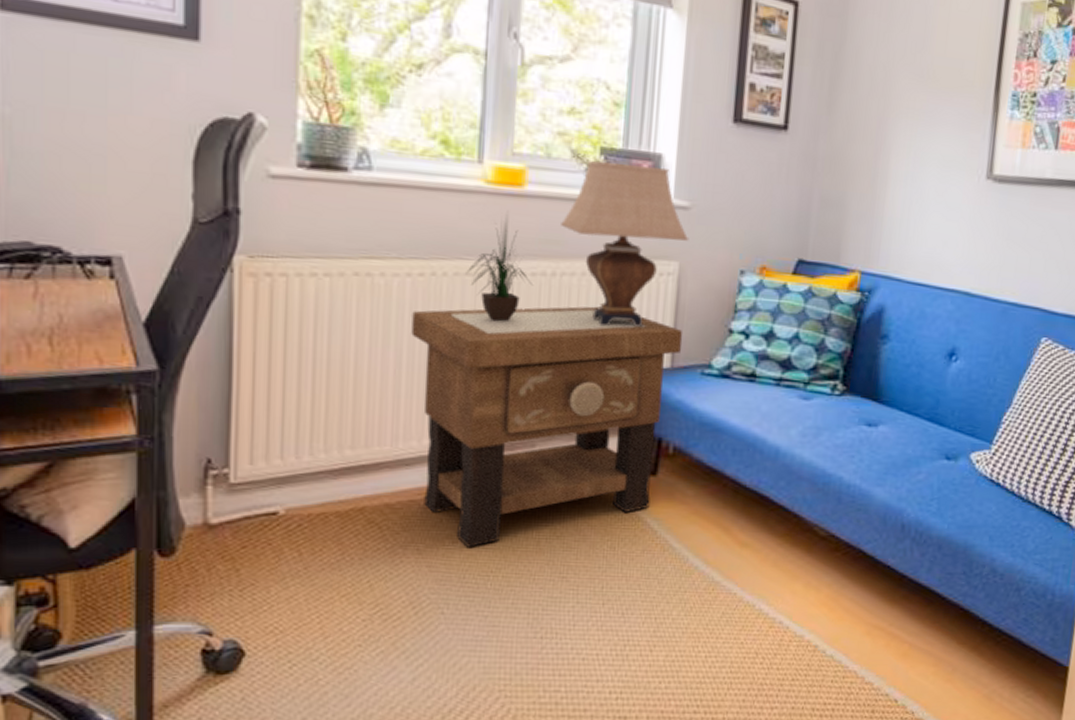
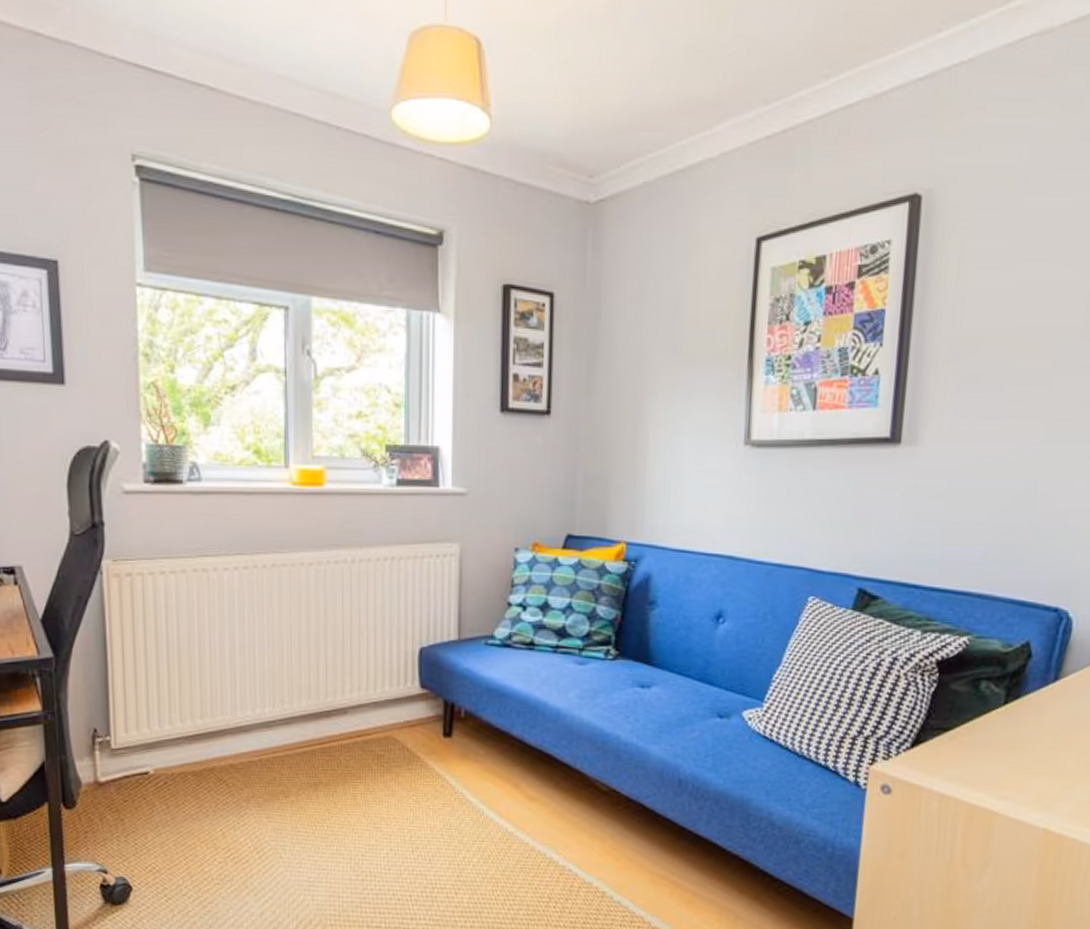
side table: present [411,306,683,547] -> none [241,587,467,801]
potted plant: present [466,214,534,322] -> none [281,511,337,606]
table lamp: present [561,161,689,327] -> none [356,458,468,606]

